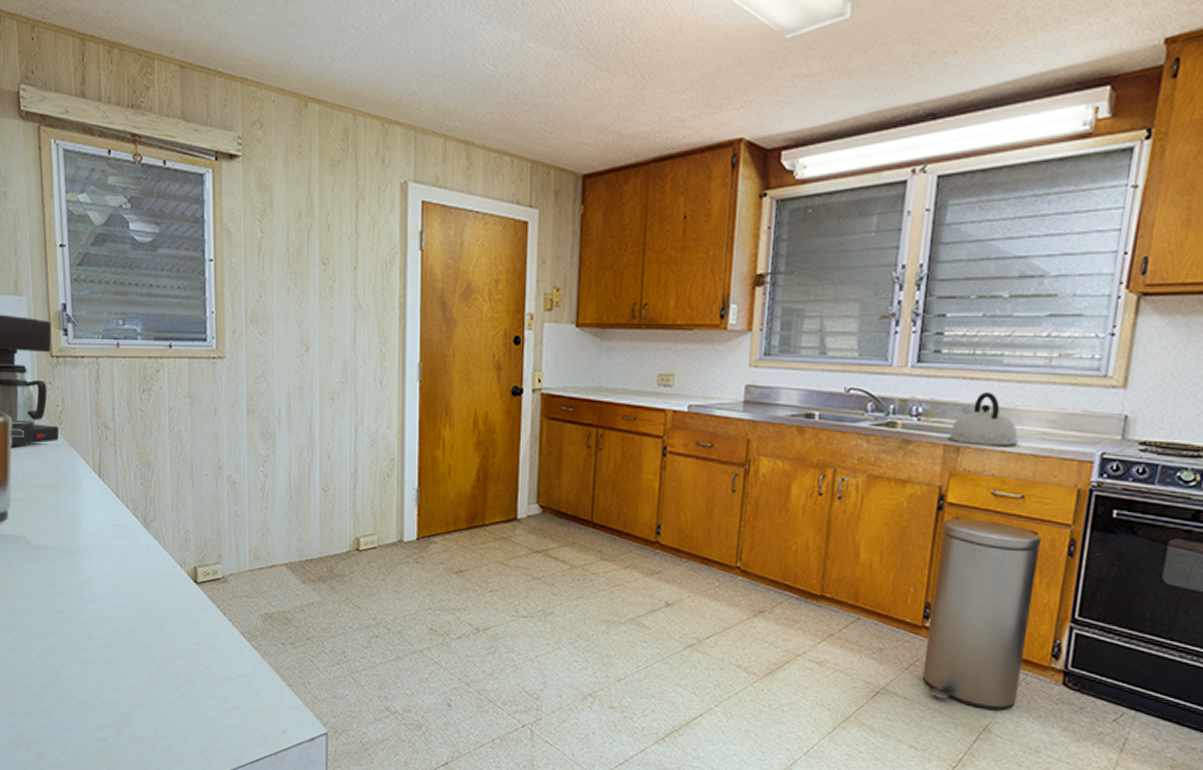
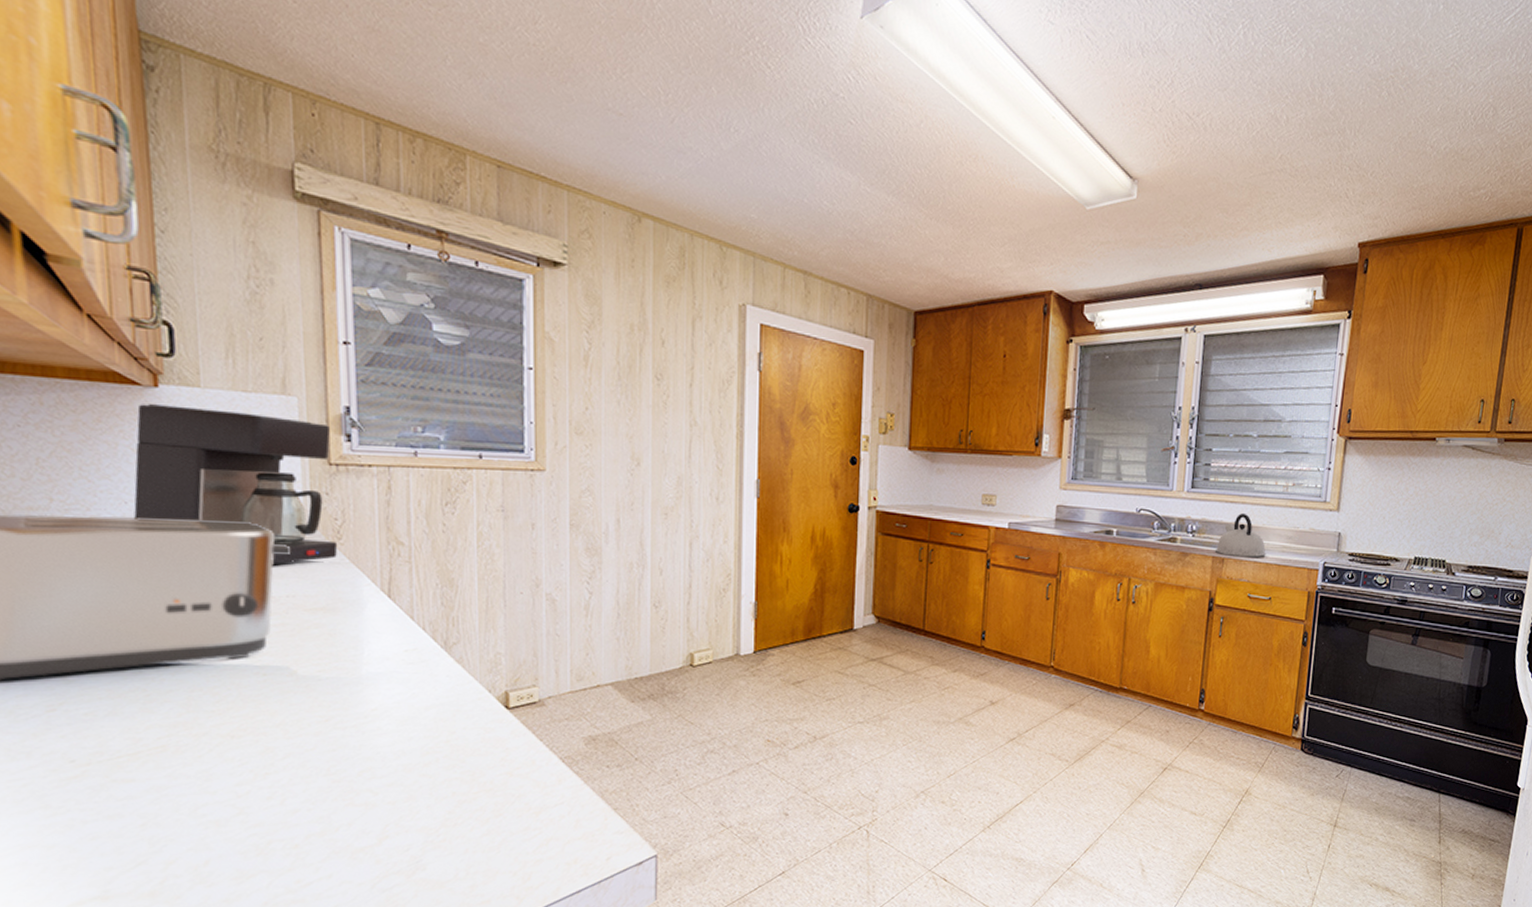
pedal bin: present [922,518,1042,711] -> none [1199,617,1284,776]

